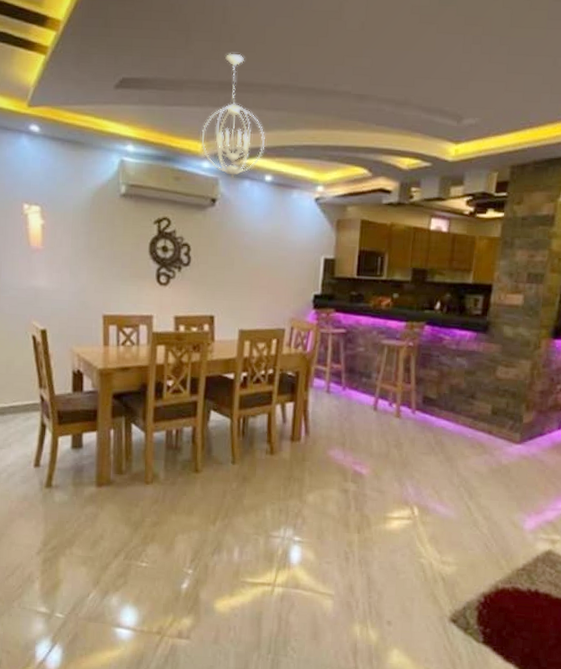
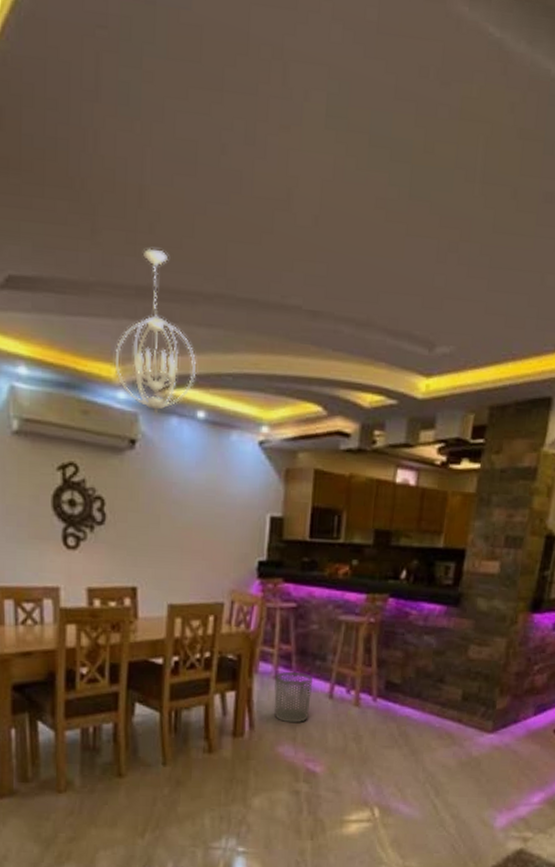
waste bin: none [326,386,360,431] -> present [274,671,313,723]

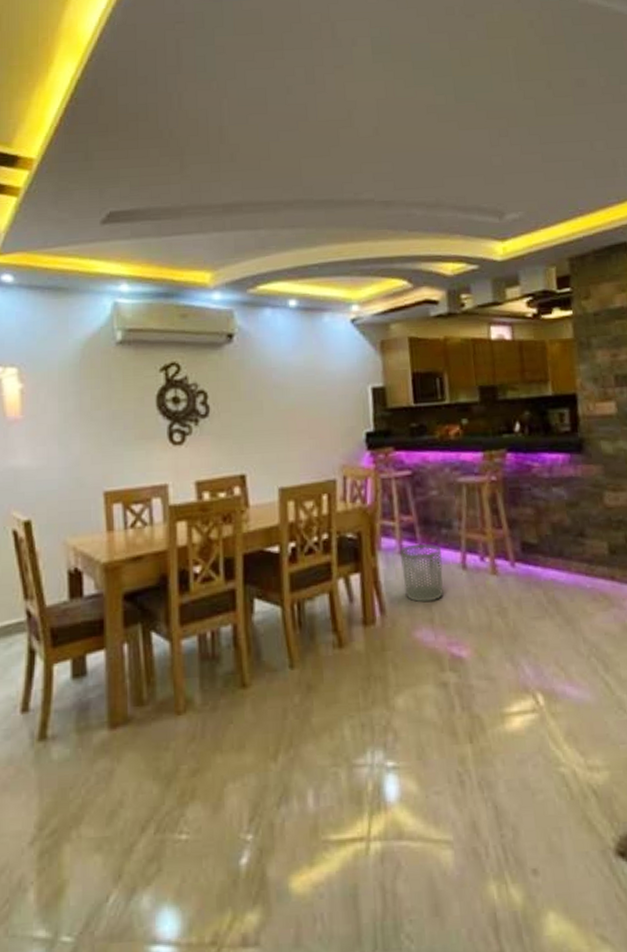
chandelier: present [114,248,197,414] -> none [208,173,285,309]

